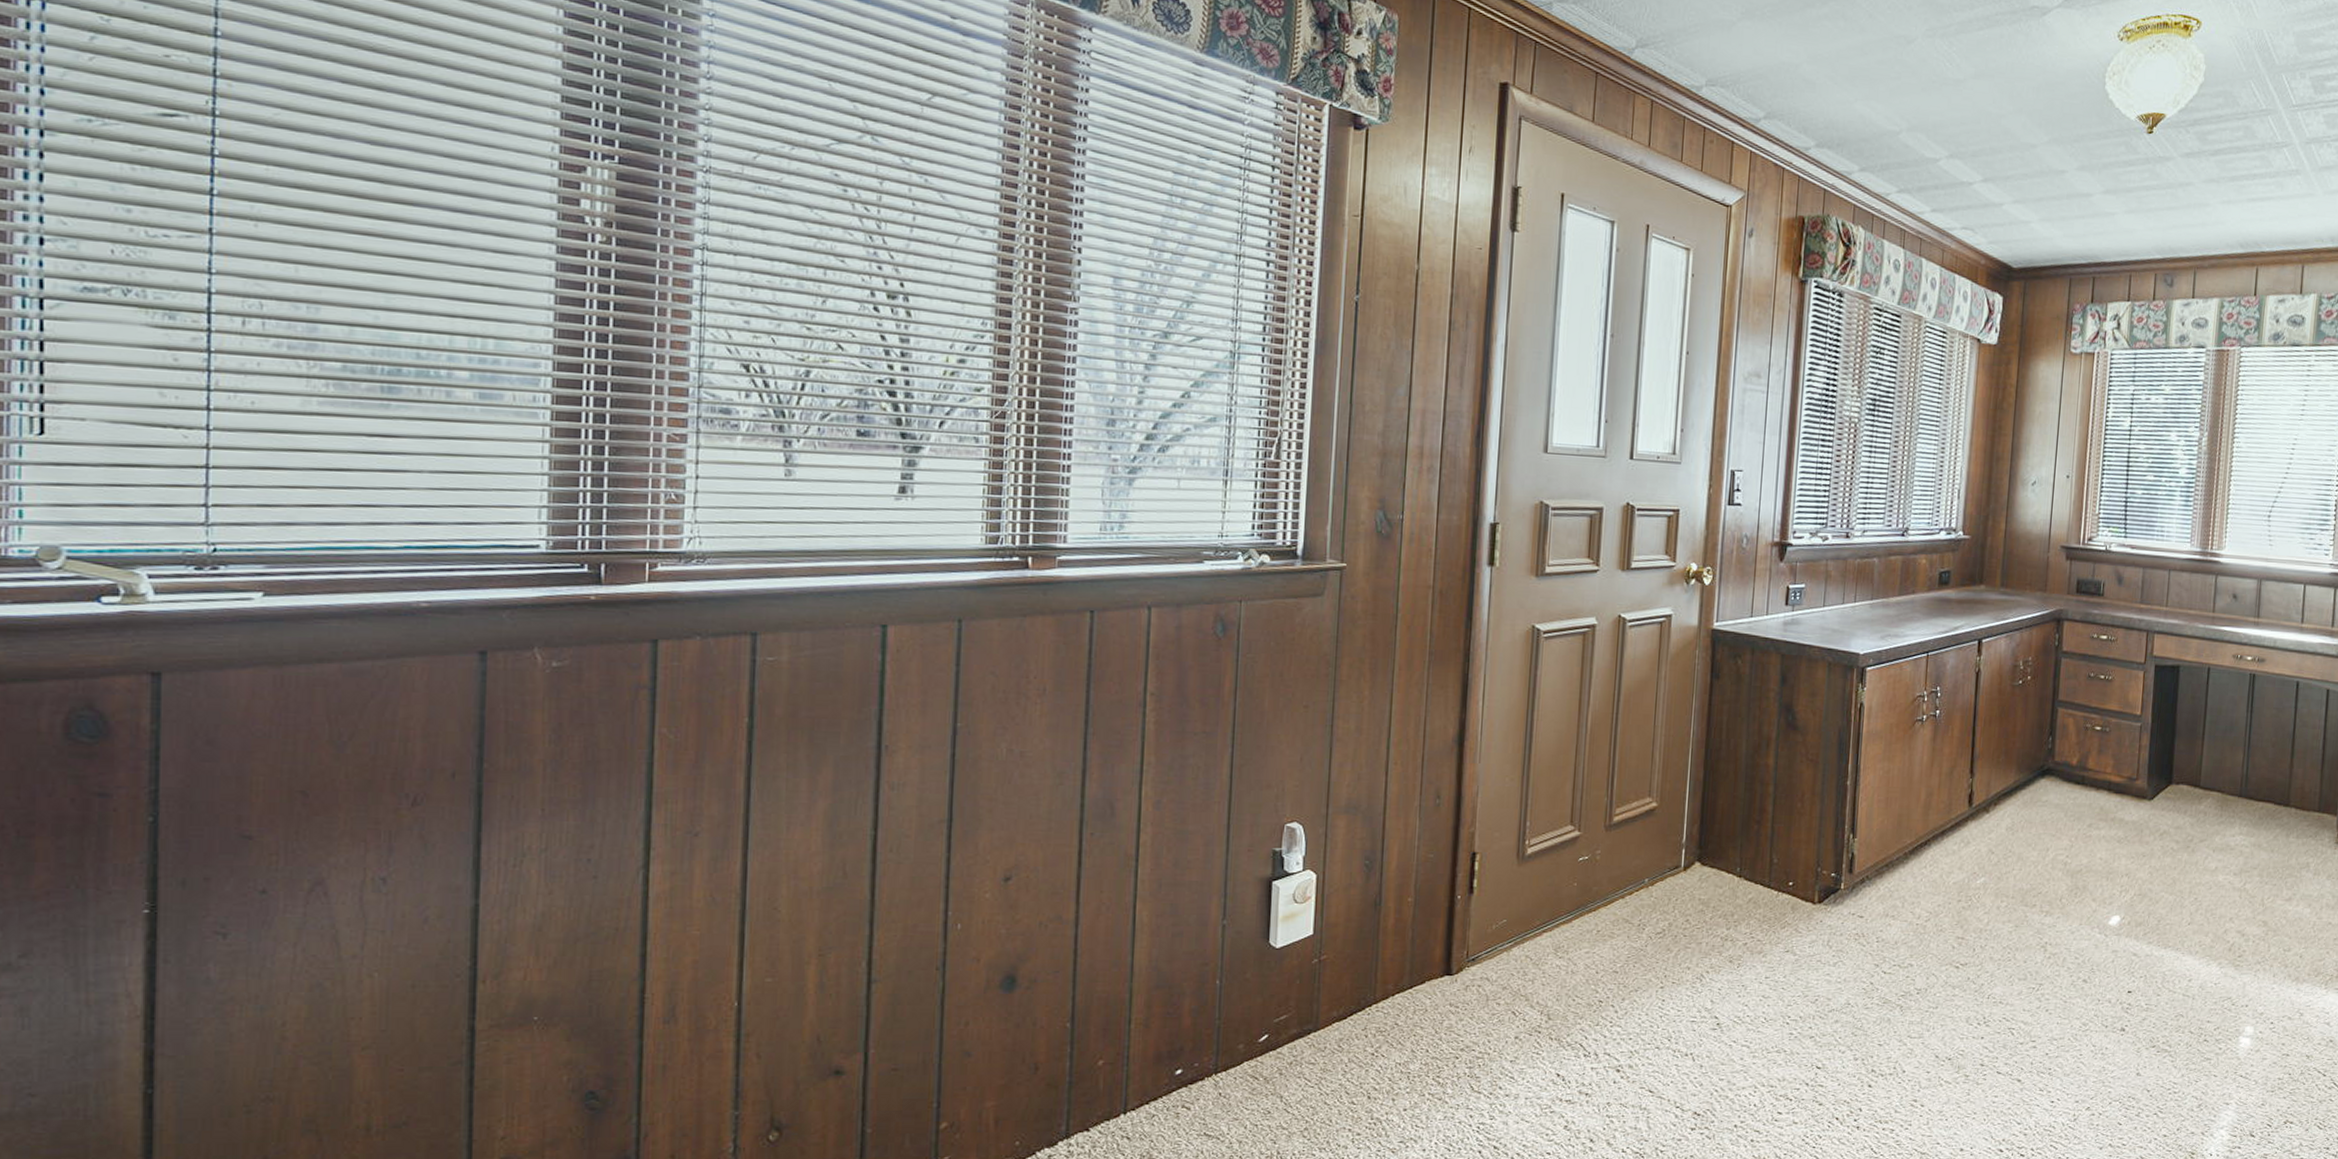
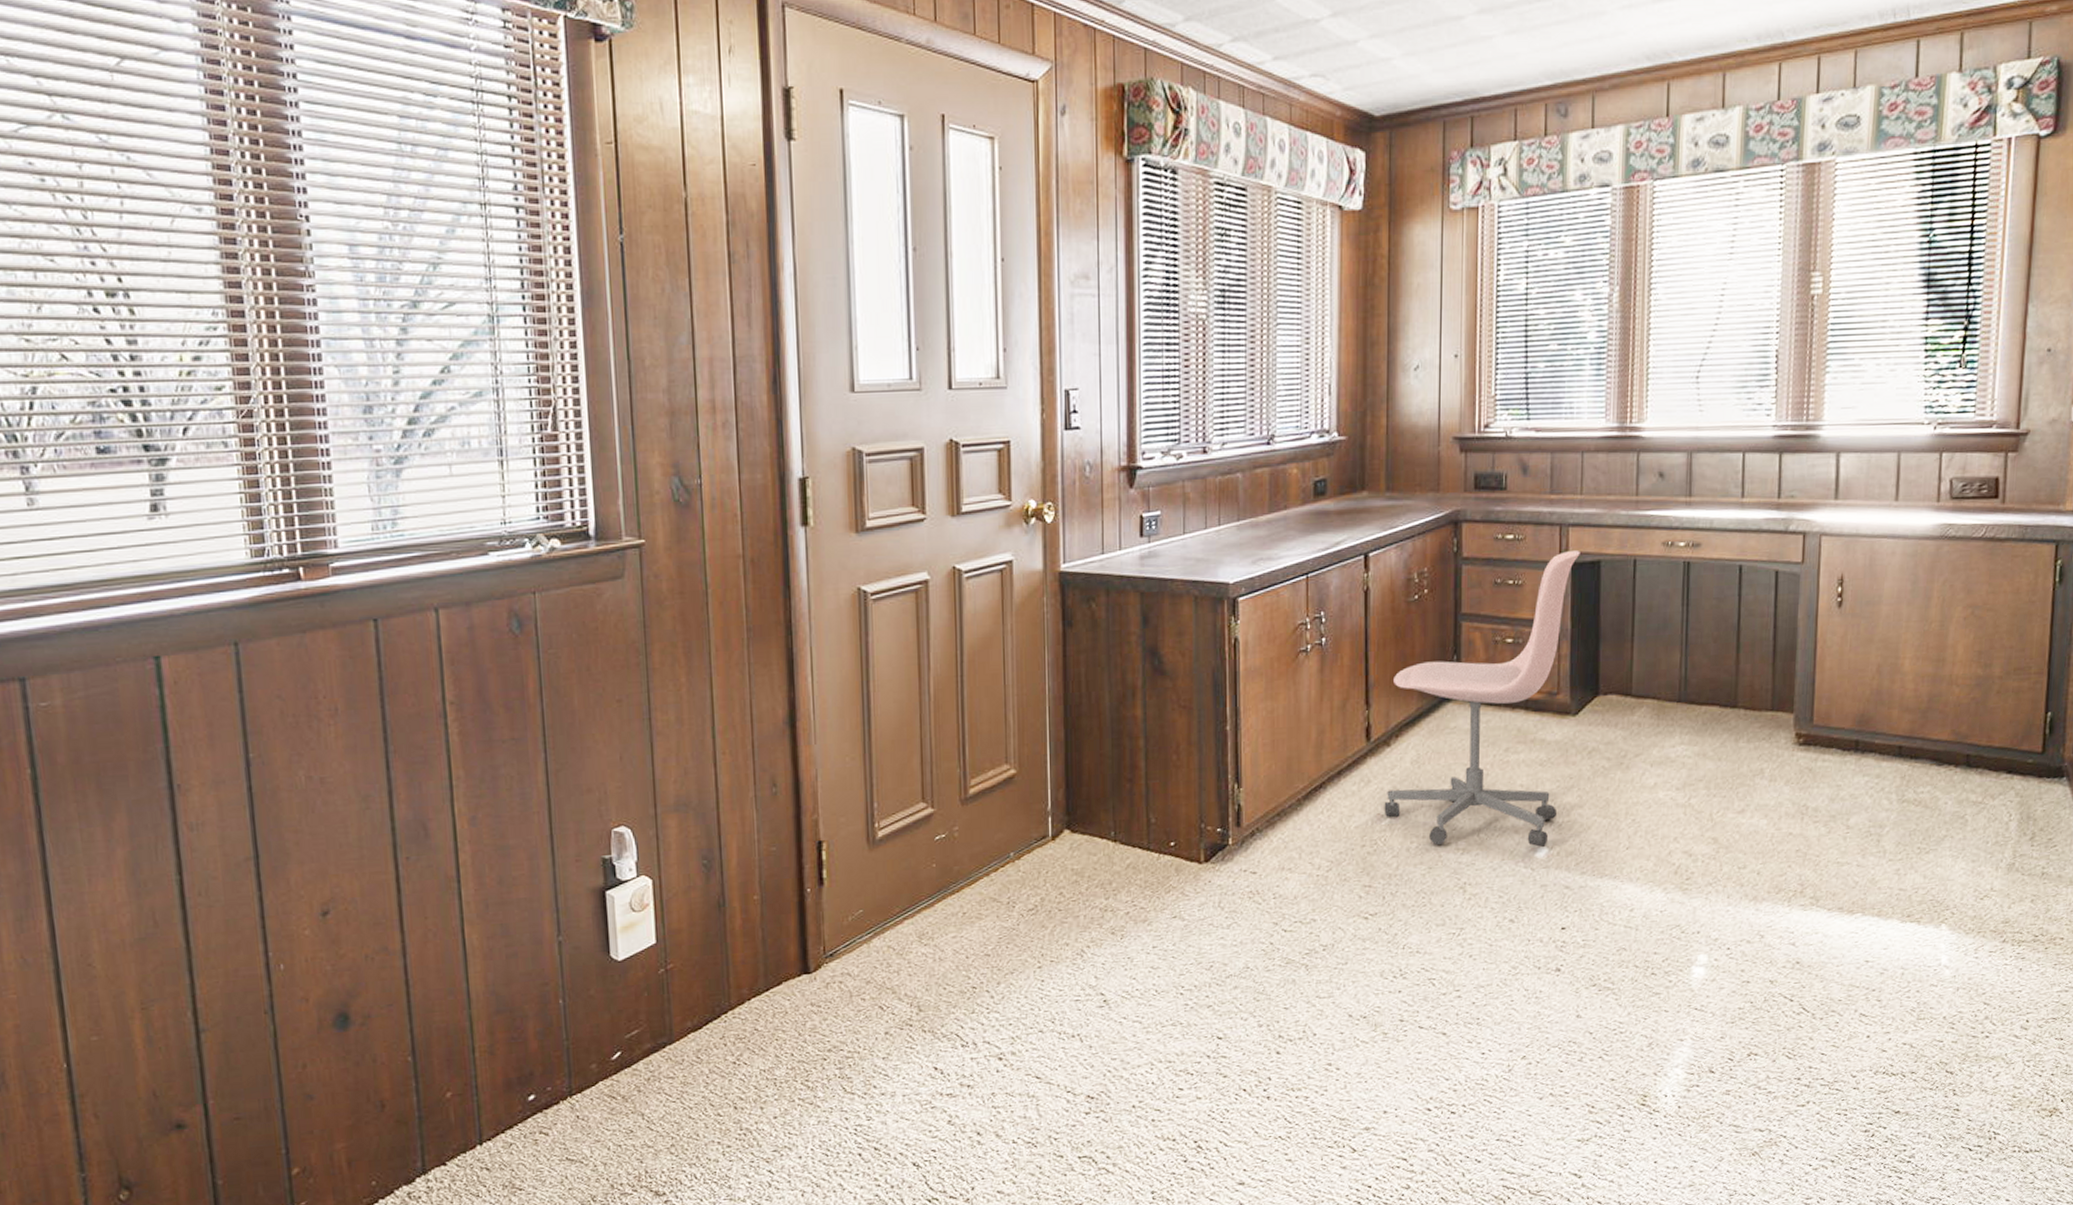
office chair: none [1979,655,2163,916] -> present [1384,551,1580,847]

